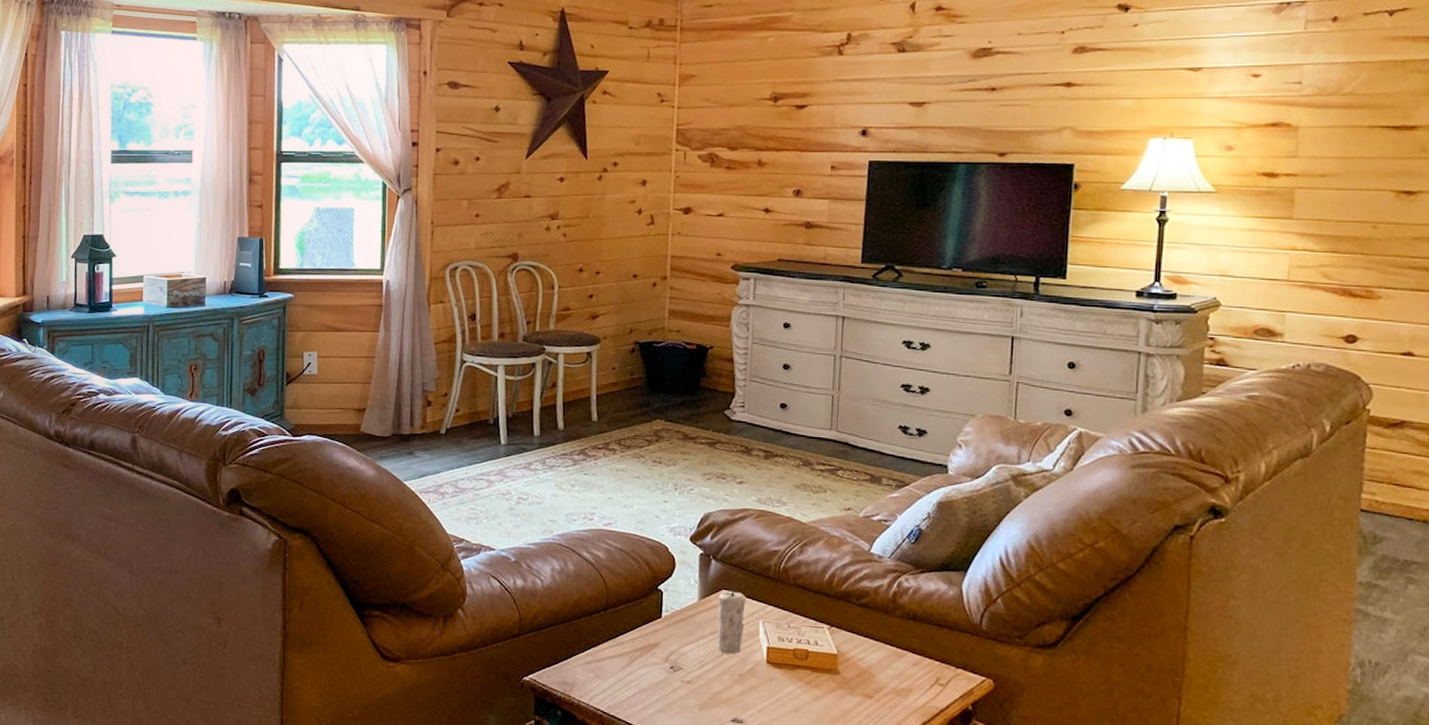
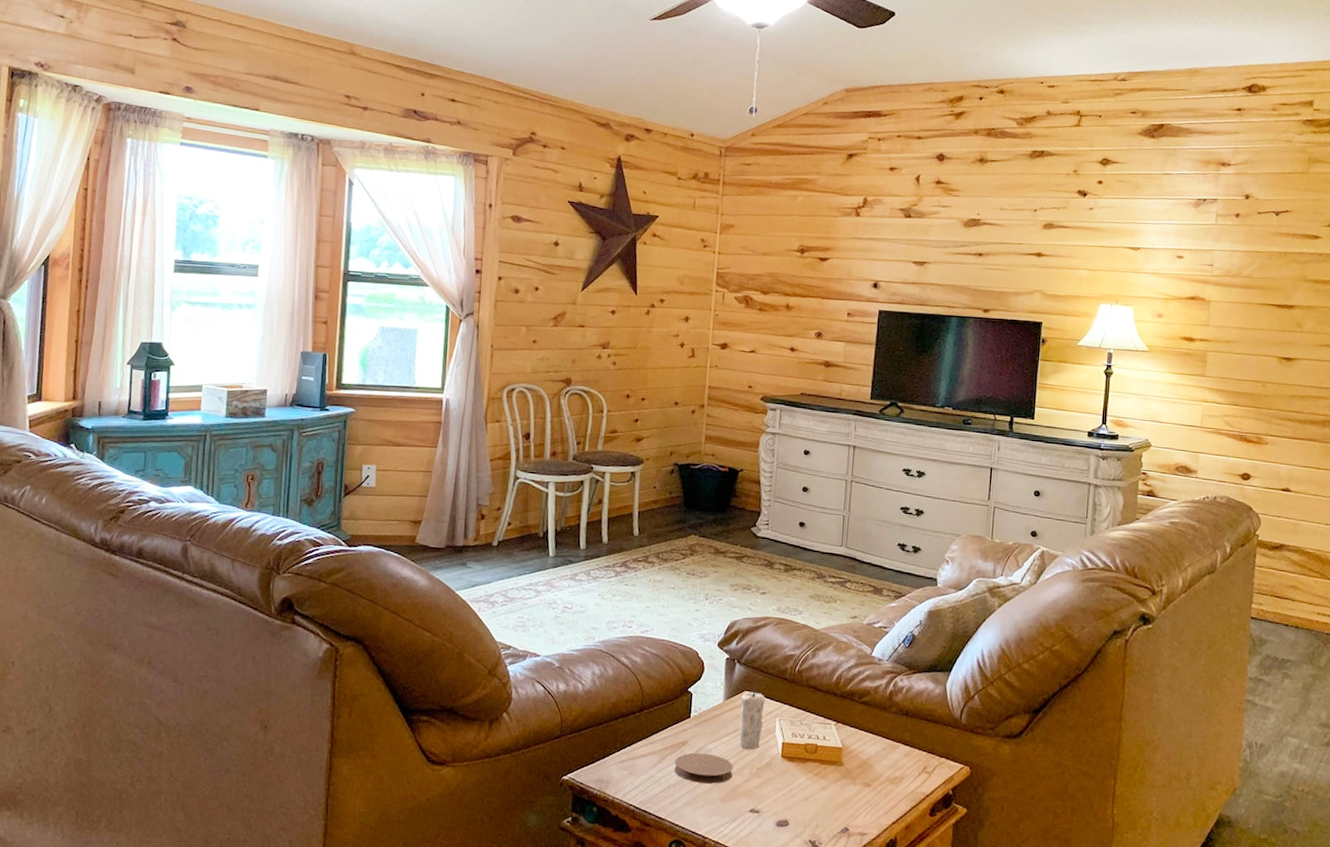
coaster: none [645,655,711,690] -> present [674,752,733,784]

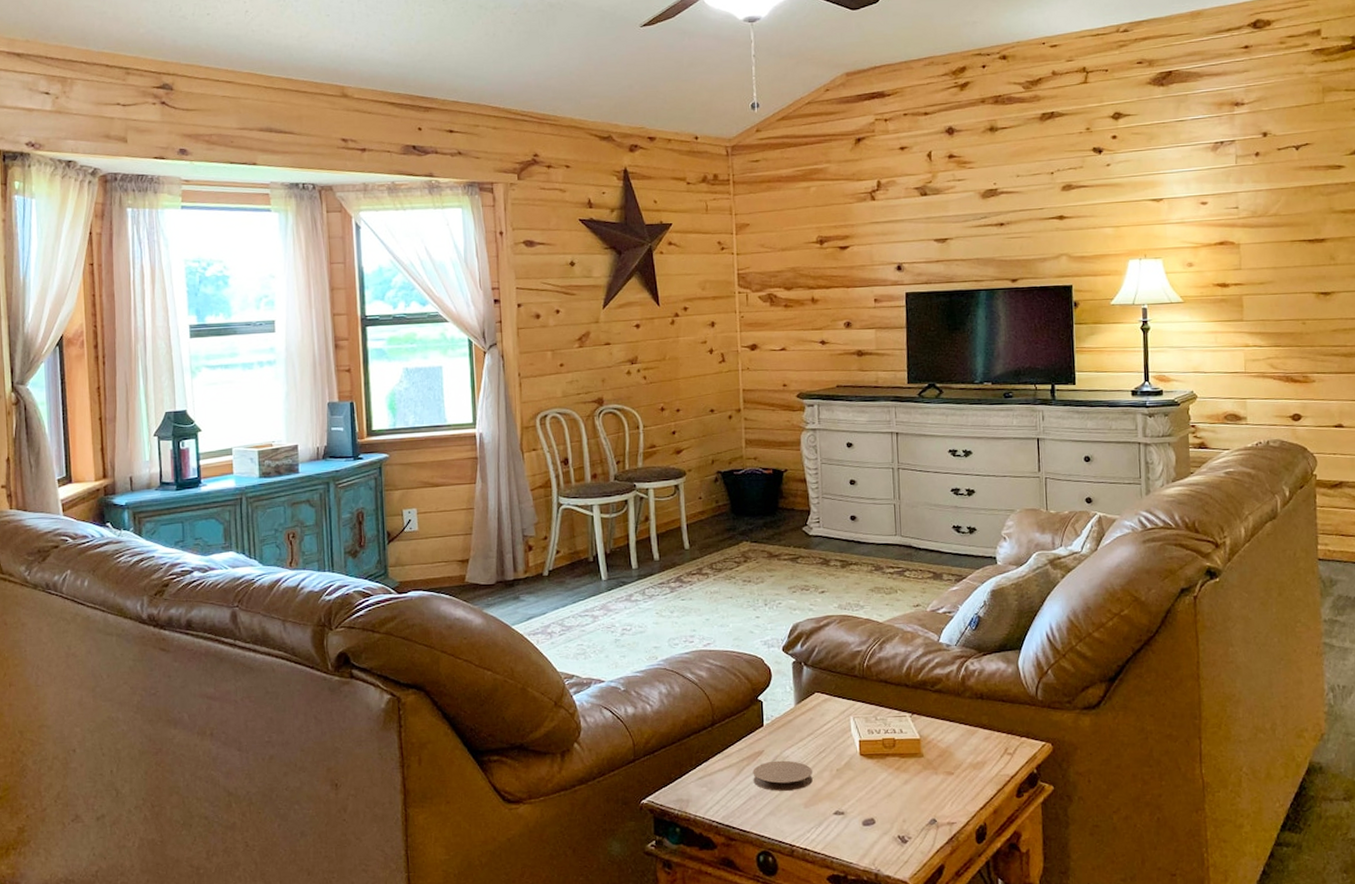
candle: present [739,684,766,750] -> none [812,685,838,752]

